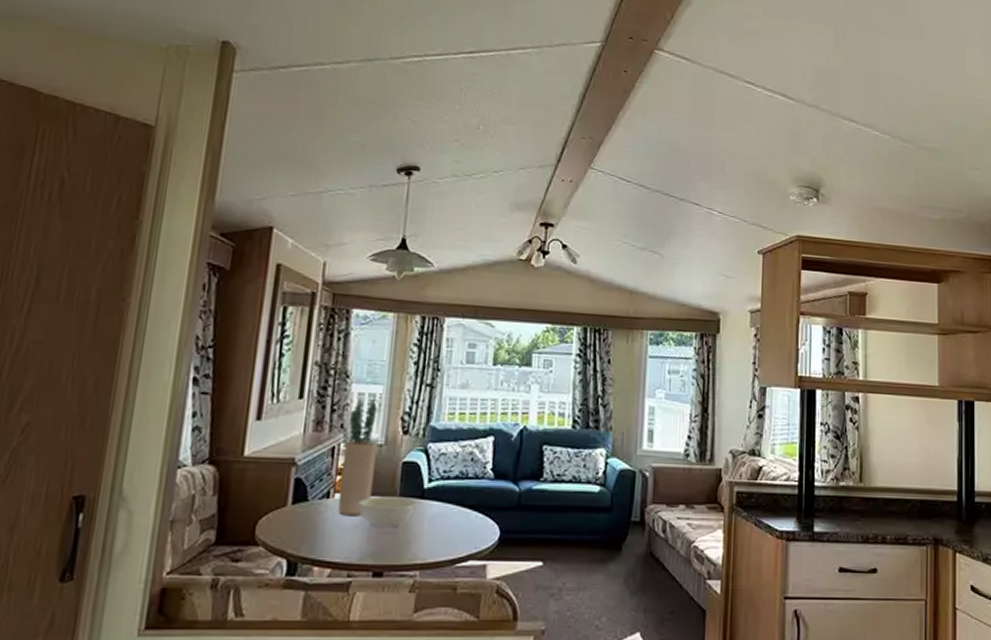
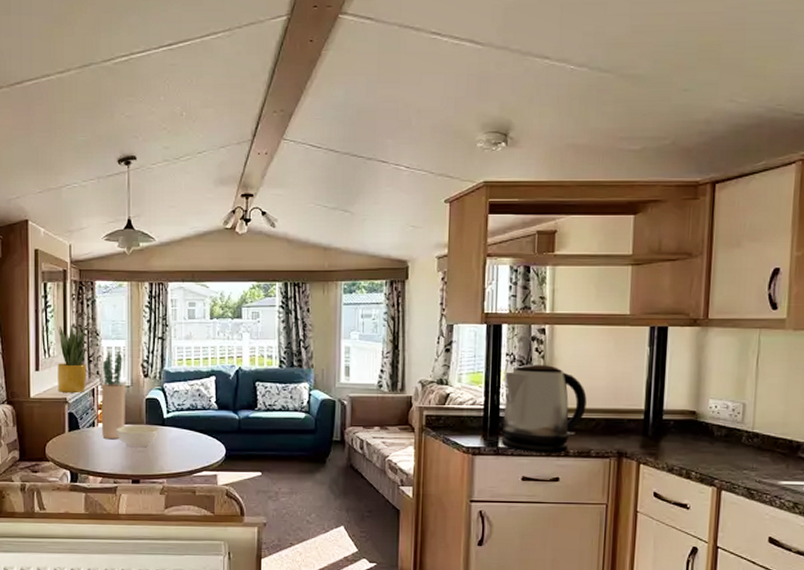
planter: none [284,362,335,451] -> present [57,325,89,392]
kettle: none [816,435,902,540] -> present [501,364,587,454]

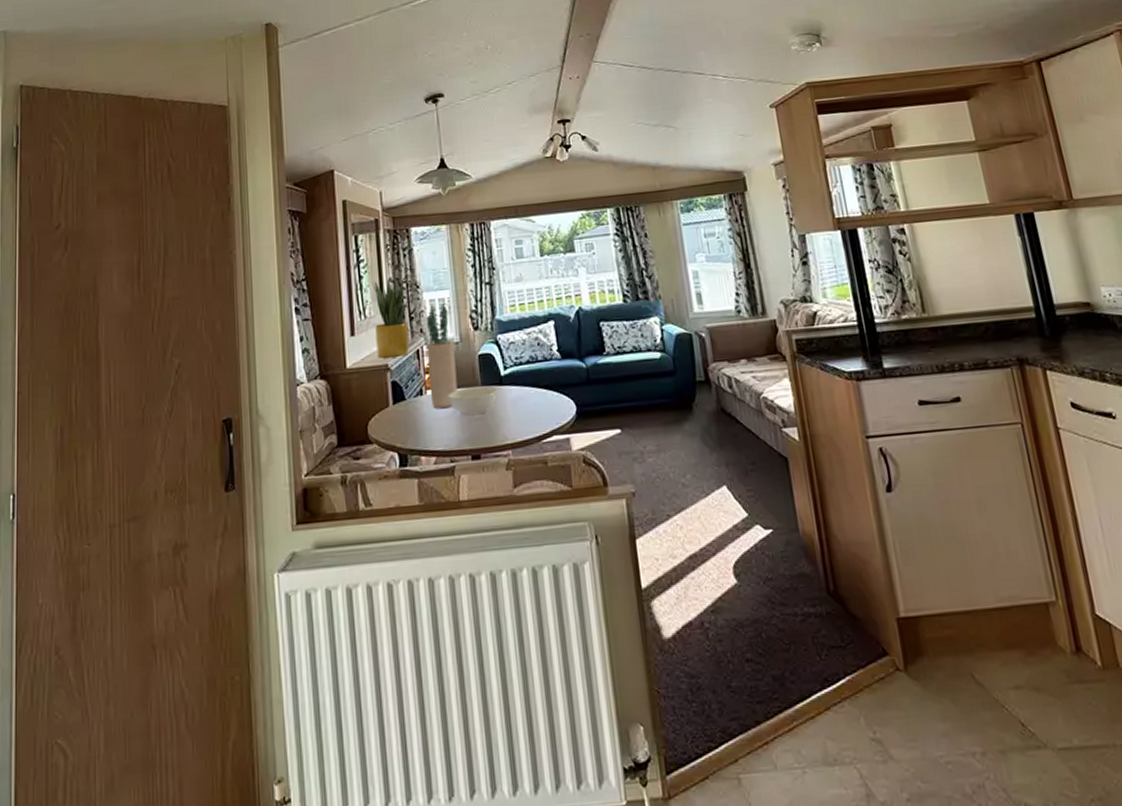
kettle: present [501,364,587,454] -> none [872,267,970,370]

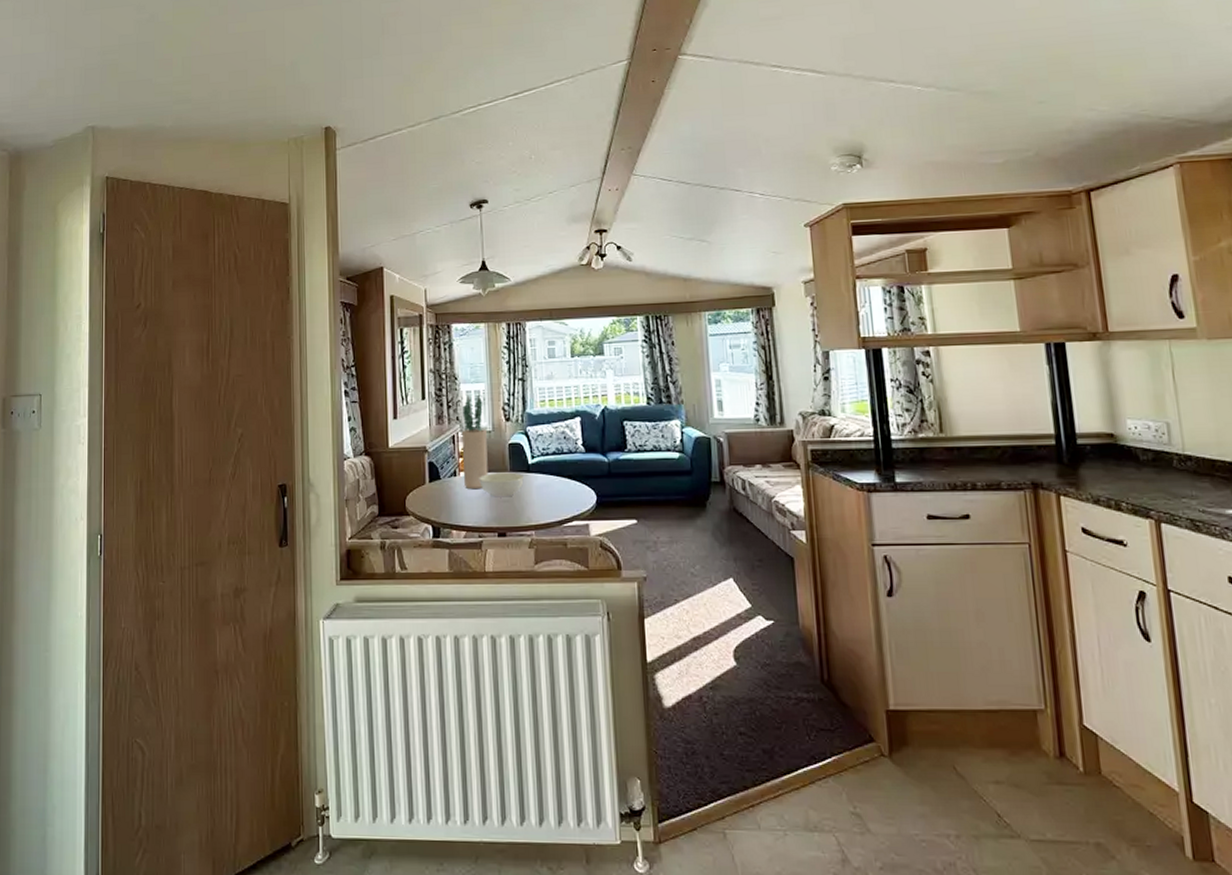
planter: present [372,279,410,358] -> none [414,370,448,441]

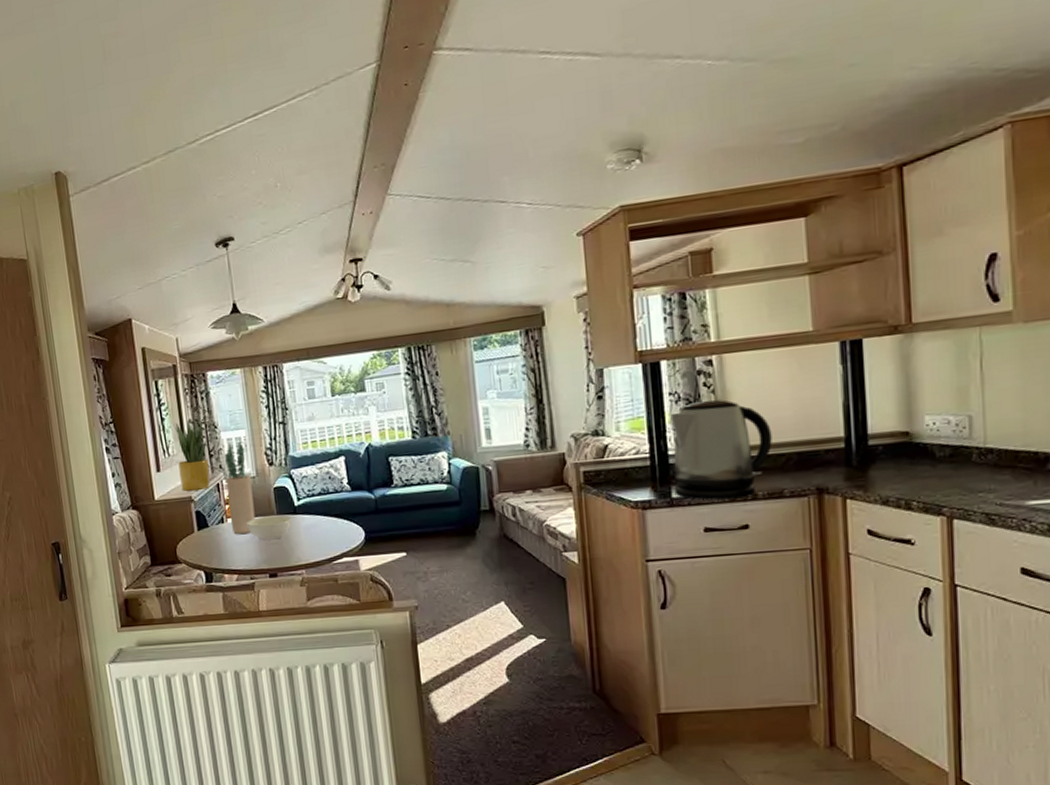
planter: none [414,370,448,441] -> present [173,420,210,491]
kettle: none [892,389,988,488] -> present [670,399,772,500]

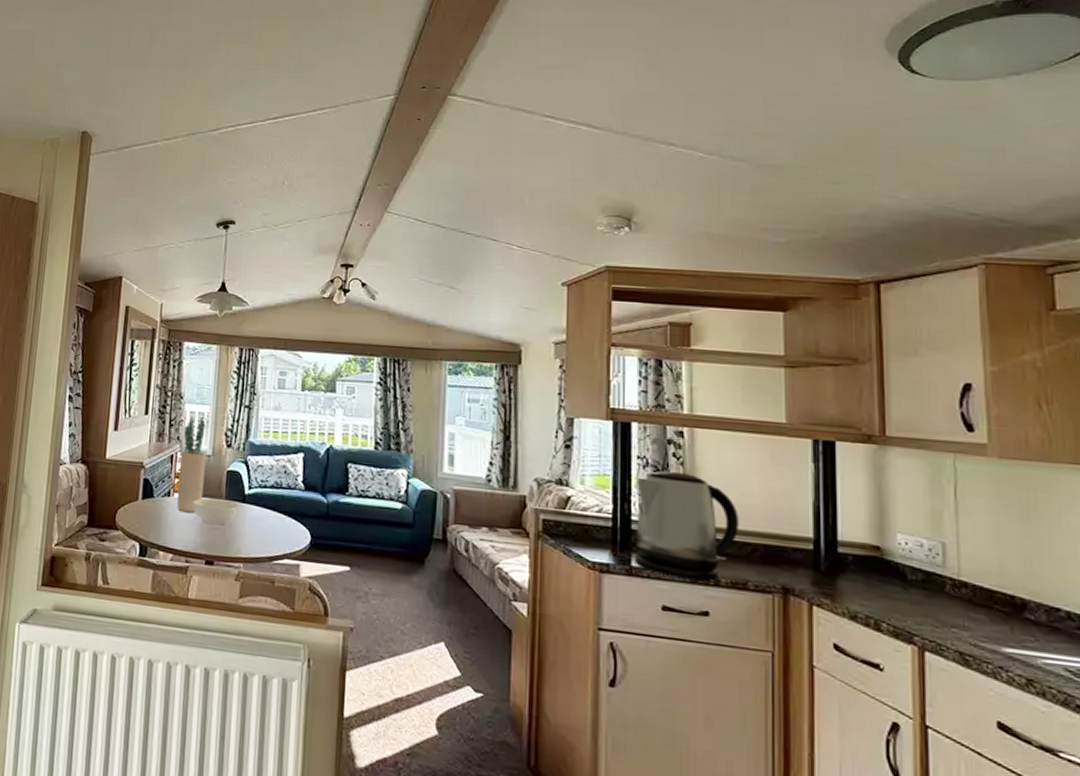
planter: present [173,420,210,491] -> none [135,385,172,458]

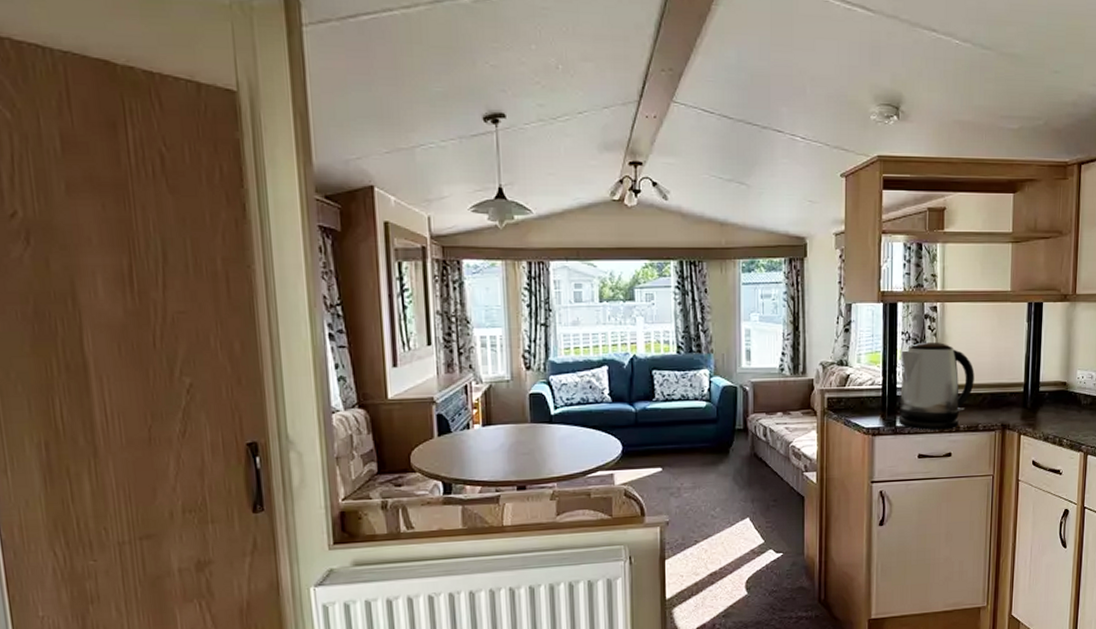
vase: present [176,412,206,514] -> none [475,335,506,443]
bowl: present [192,498,238,525] -> none [496,424,546,450]

